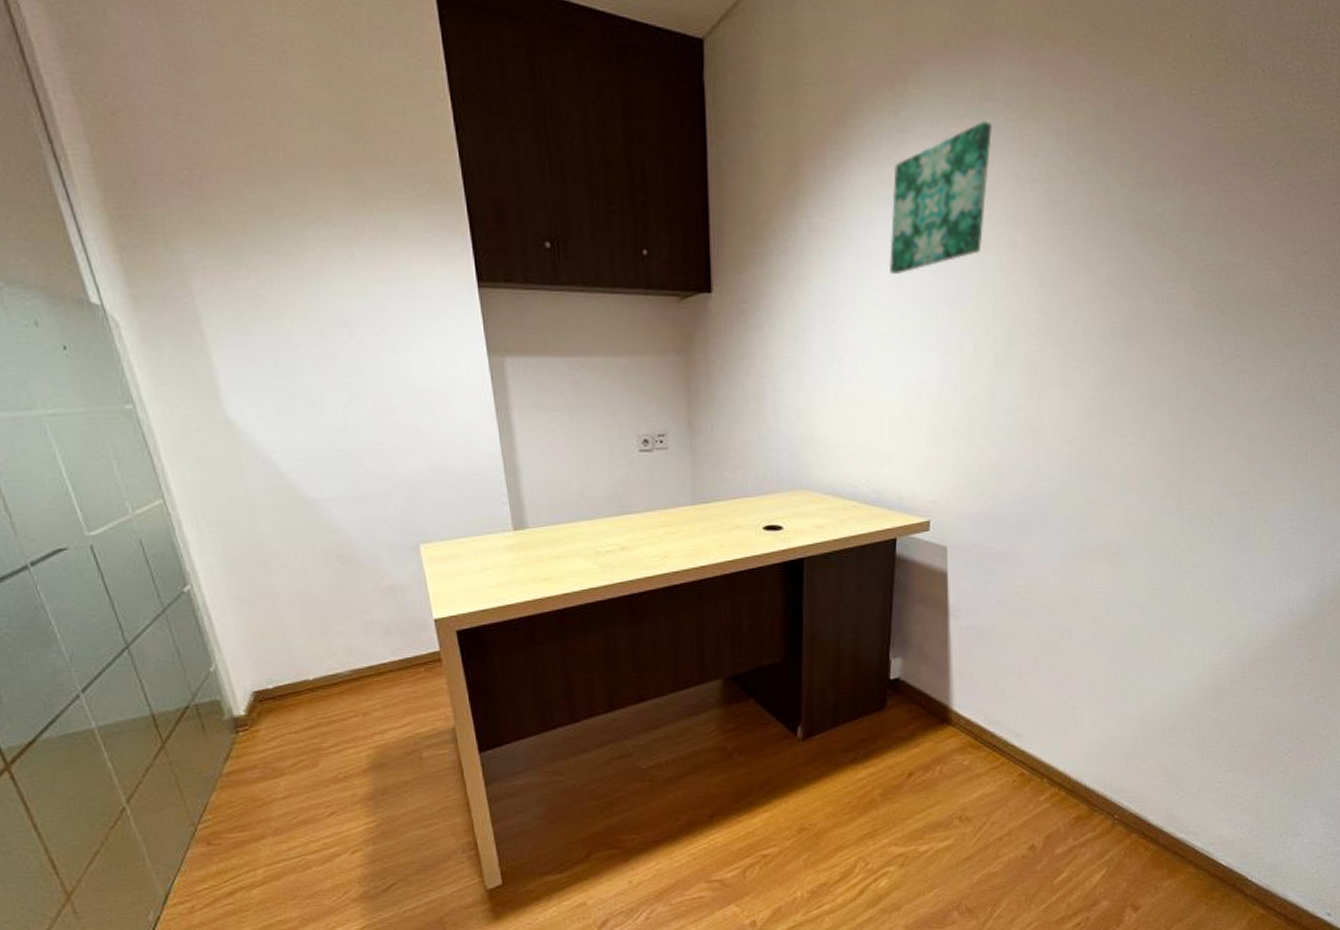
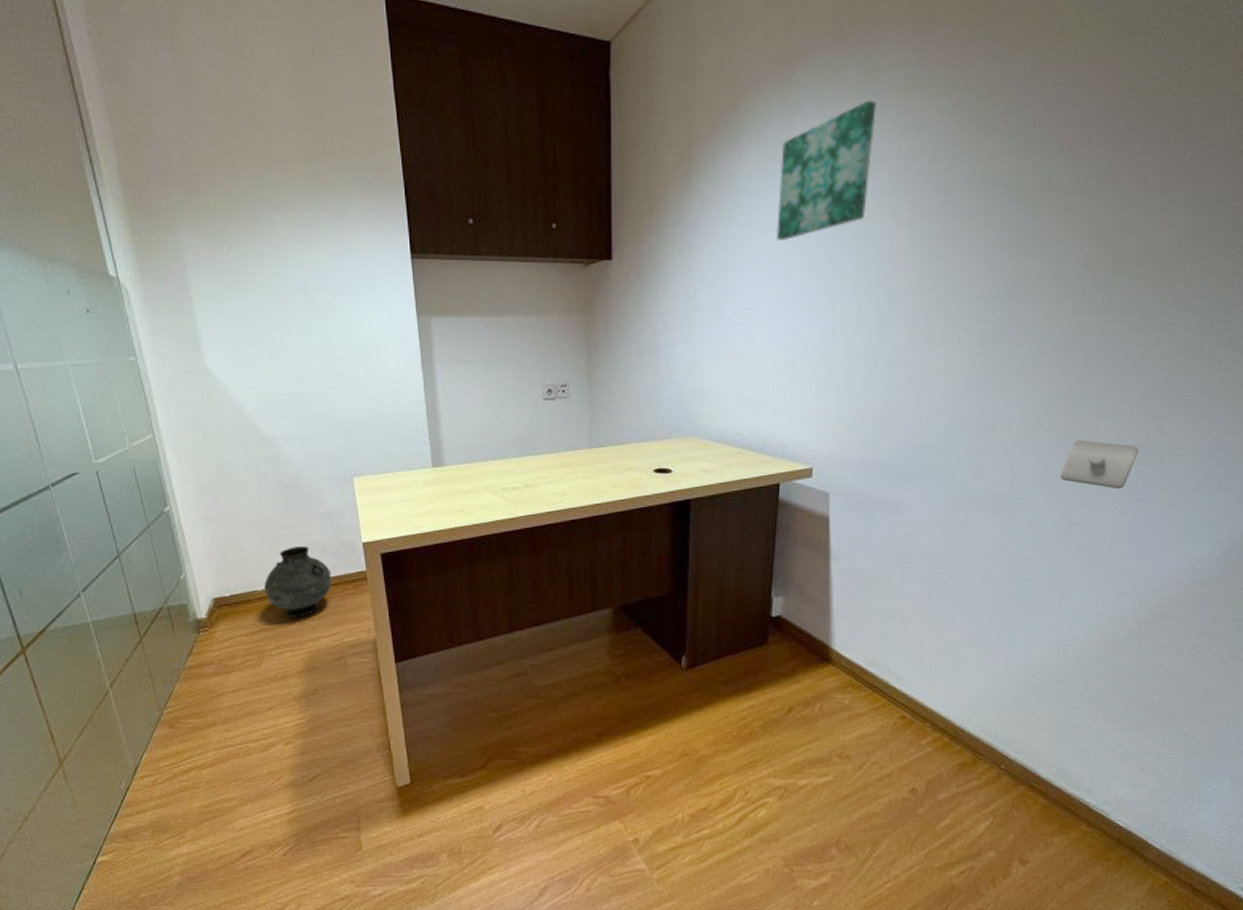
vase: none [316,625,399,709] -> present [264,545,332,618]
light switch: none [1171,485,1244,535] -> present [1060,440,1139,490]

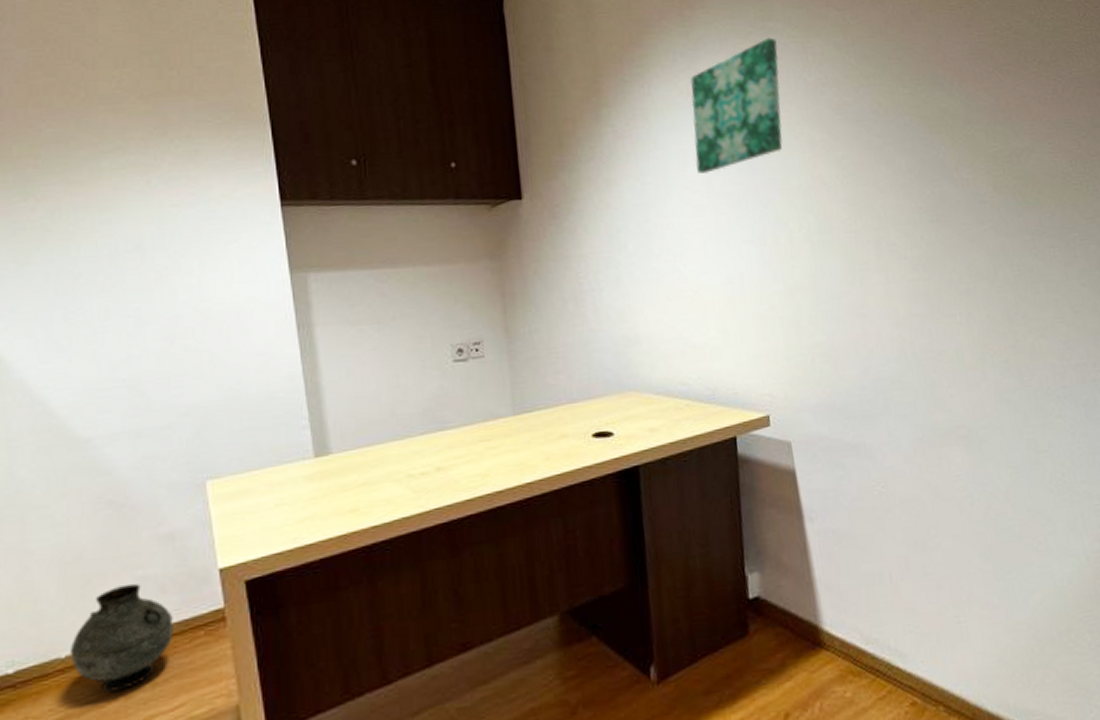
light switch: present [1060,440,1139,490] -> none [1016,360,1084,410]

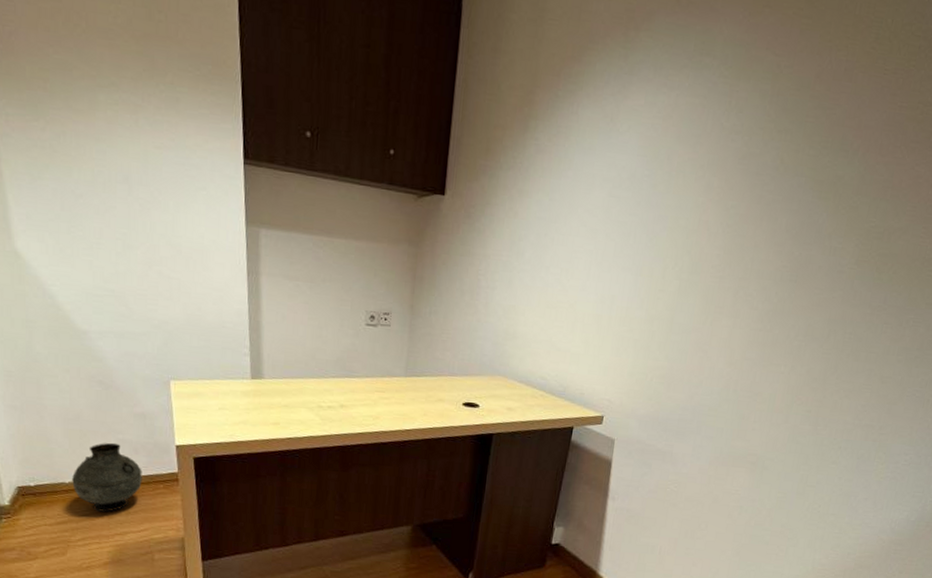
wall art: present [690,37,783,174] -> none [600,73,708,200]

